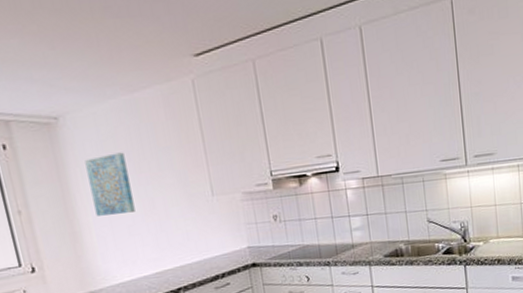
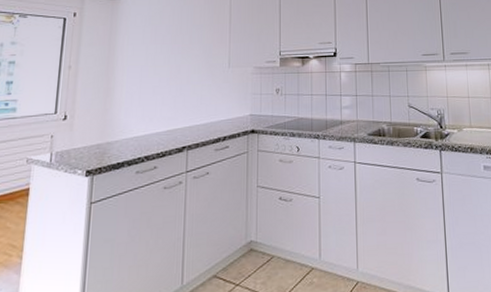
wall art: present [85,152,135,216] -> none [130,26,165,76]

